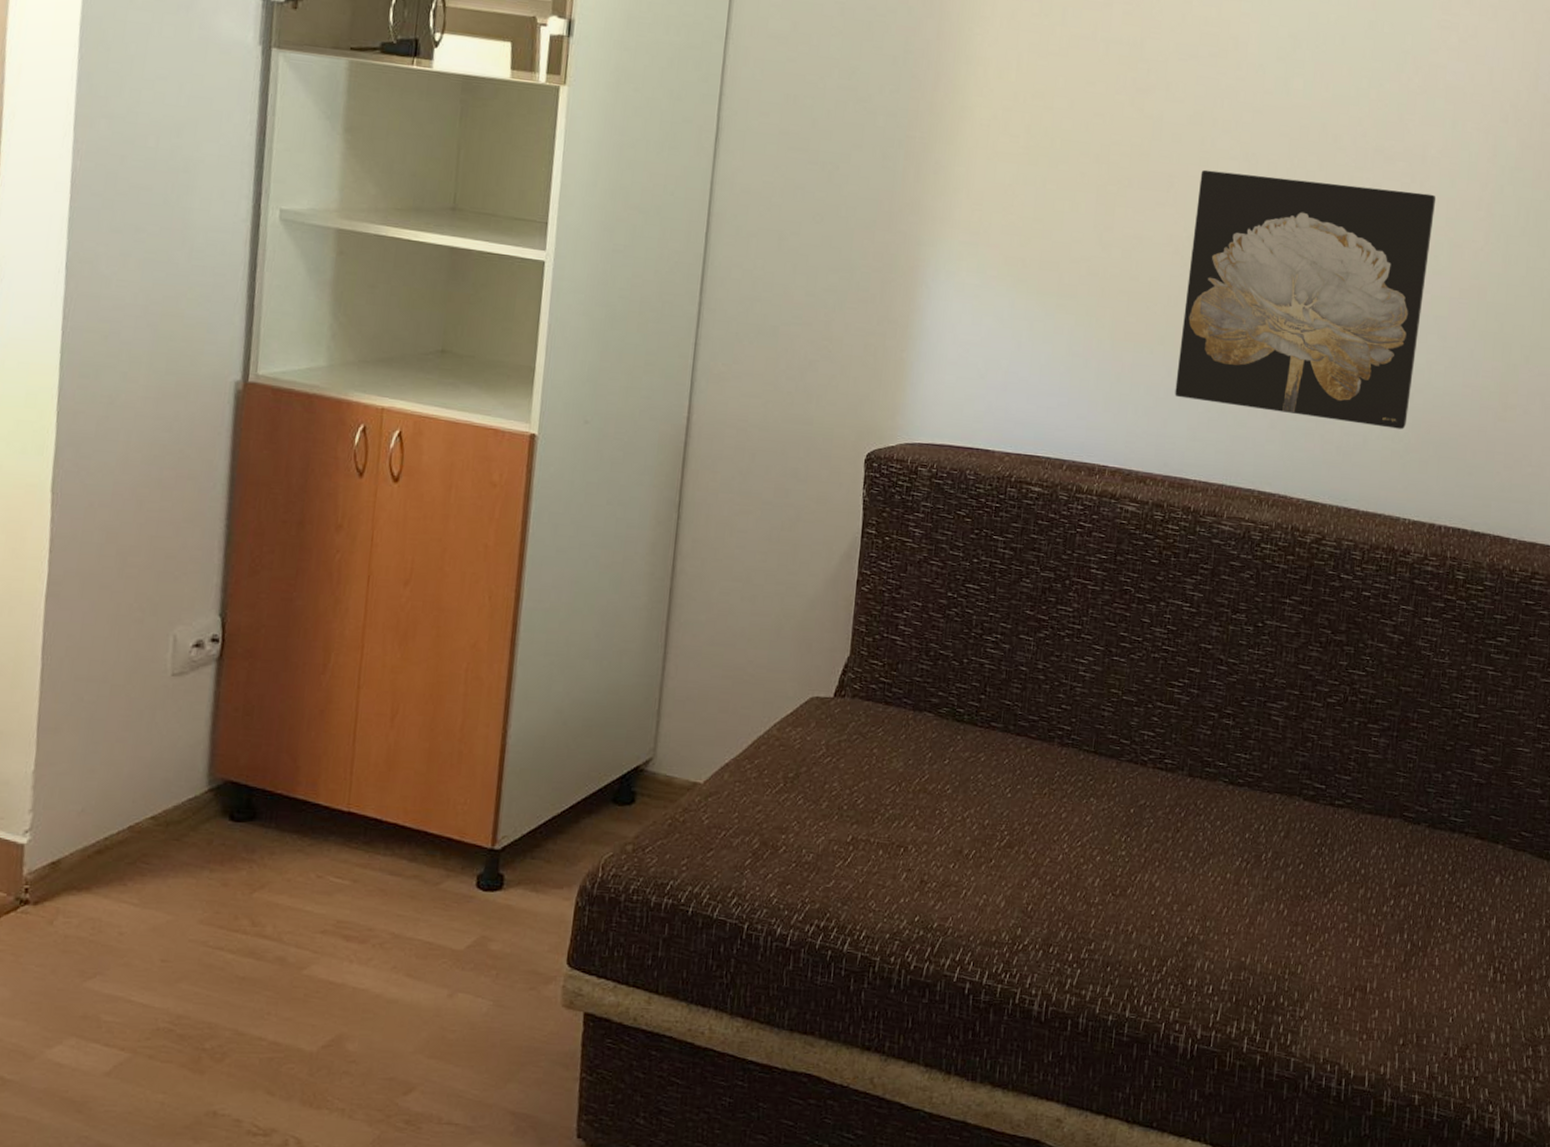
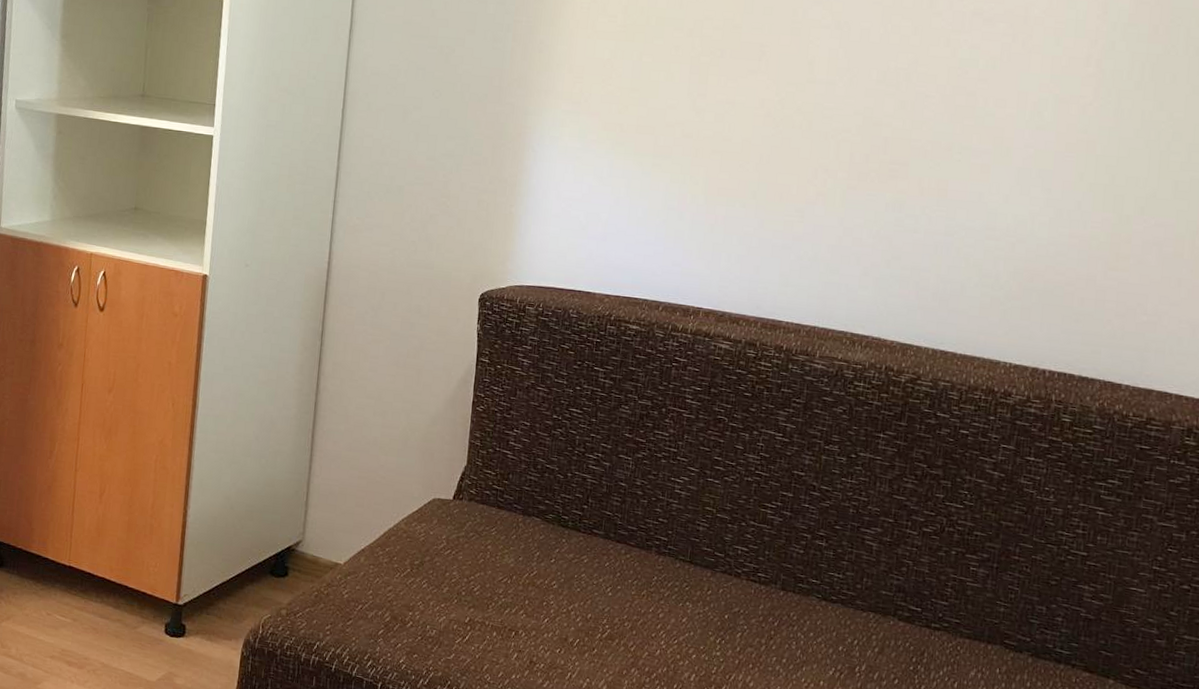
wall art: present [1175,169,1437,429] -> none [767,38,1040,278]

